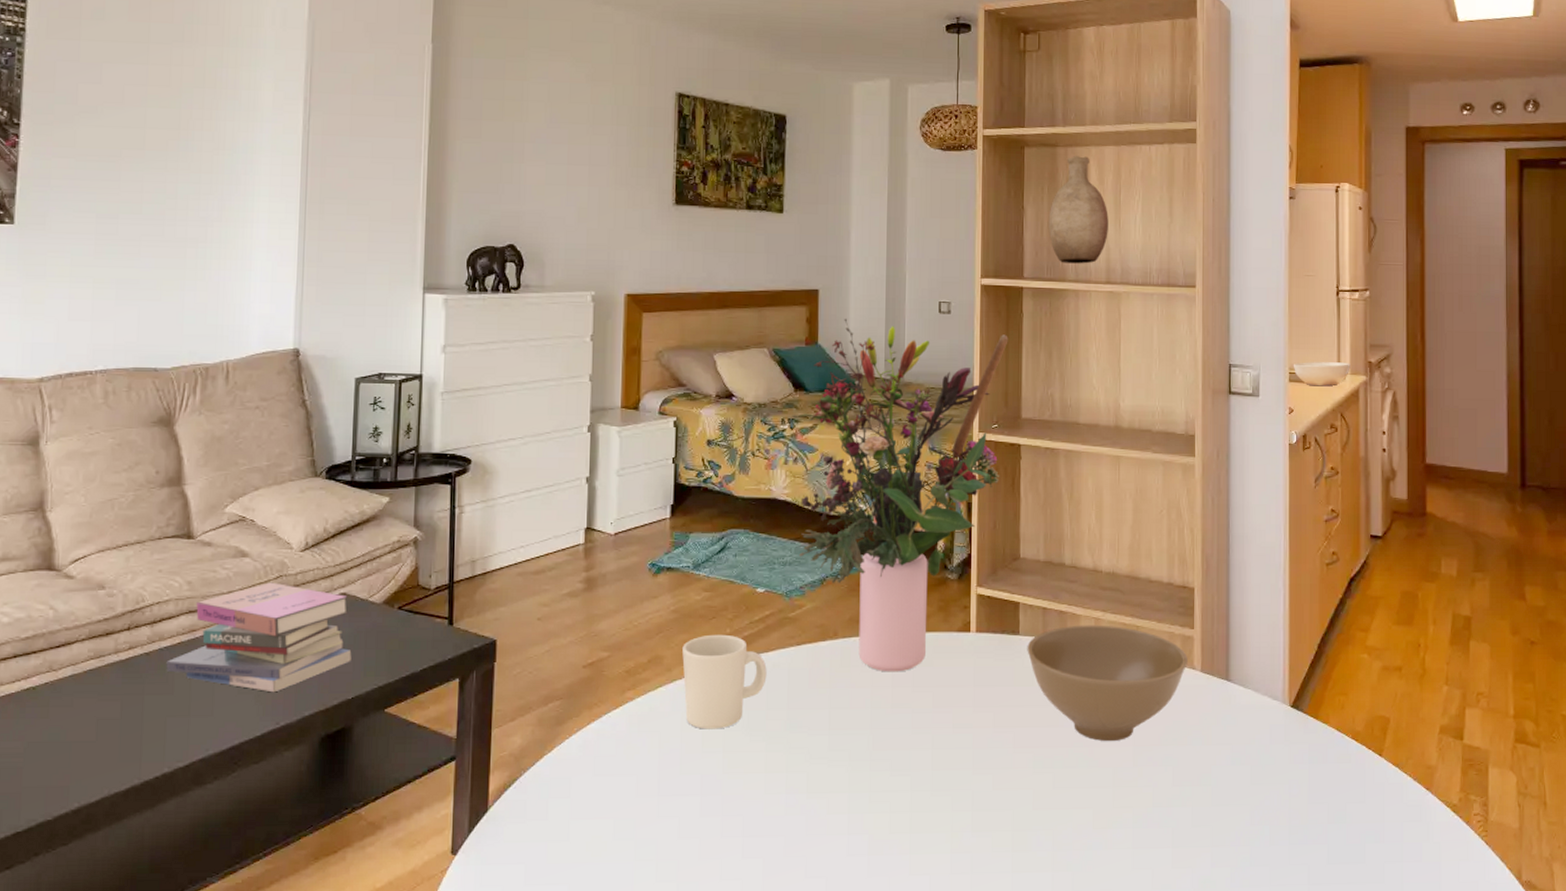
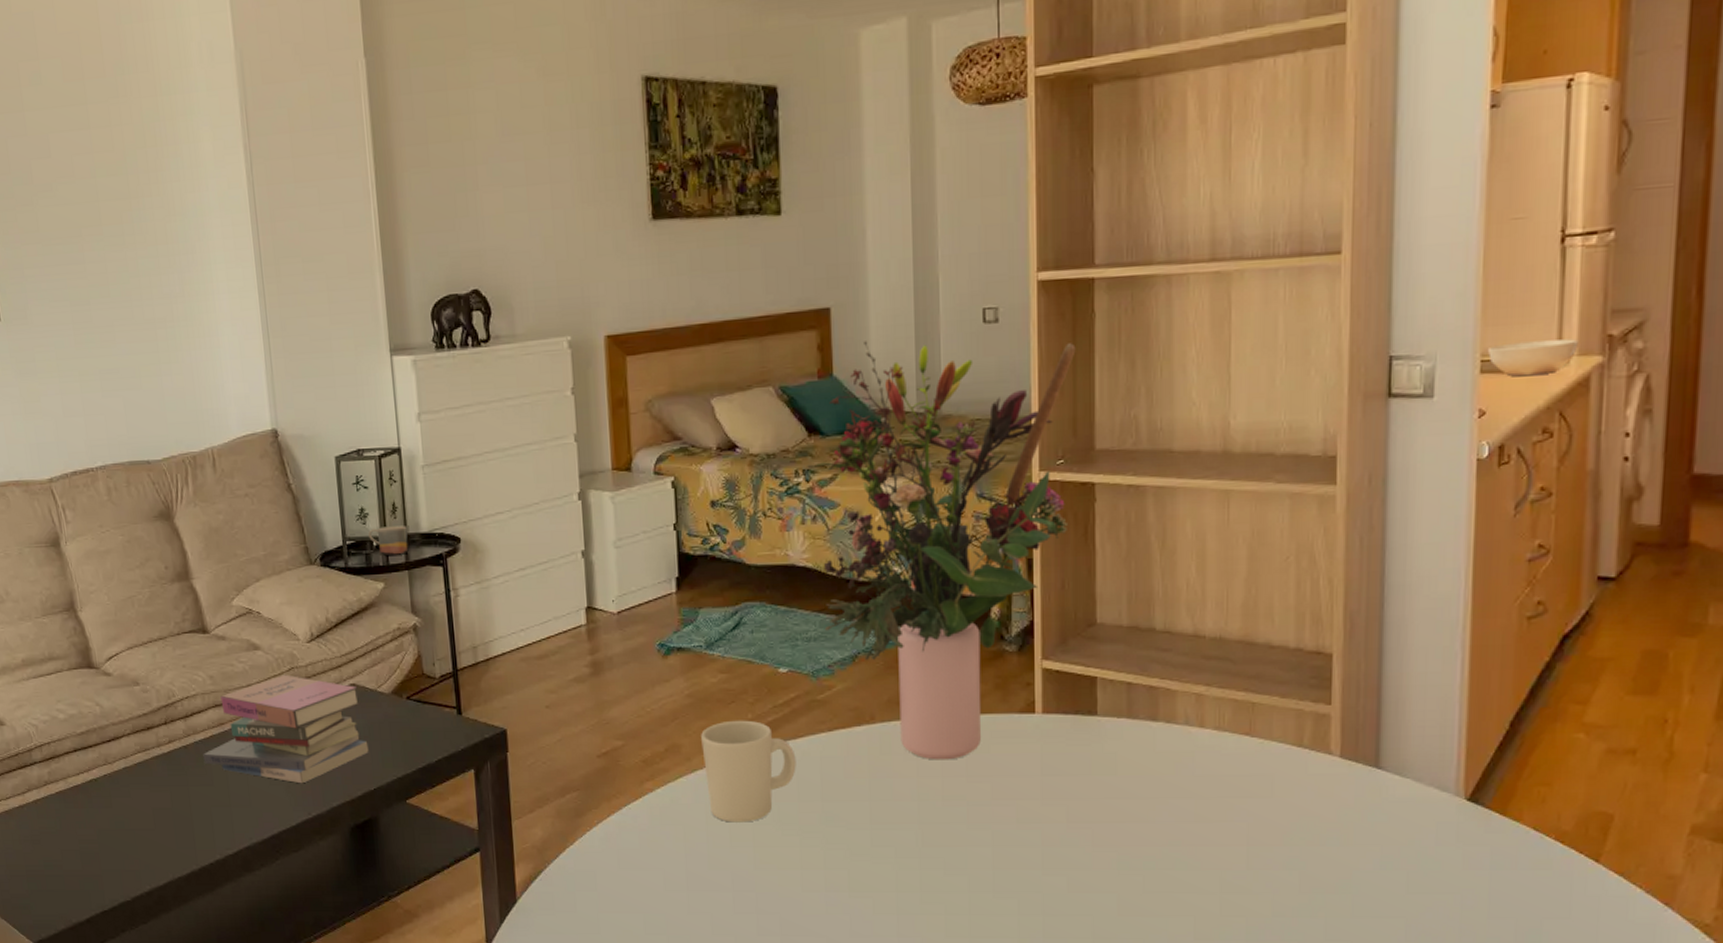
mug: none [380,445,419,472] -> present [369,526,409,556]
bowl: present [1027,625,1188,741] -> none [1107,702,1322,839]
decorative vase: present [1048,156,1108,264] -> none [1128,86,1214,240]

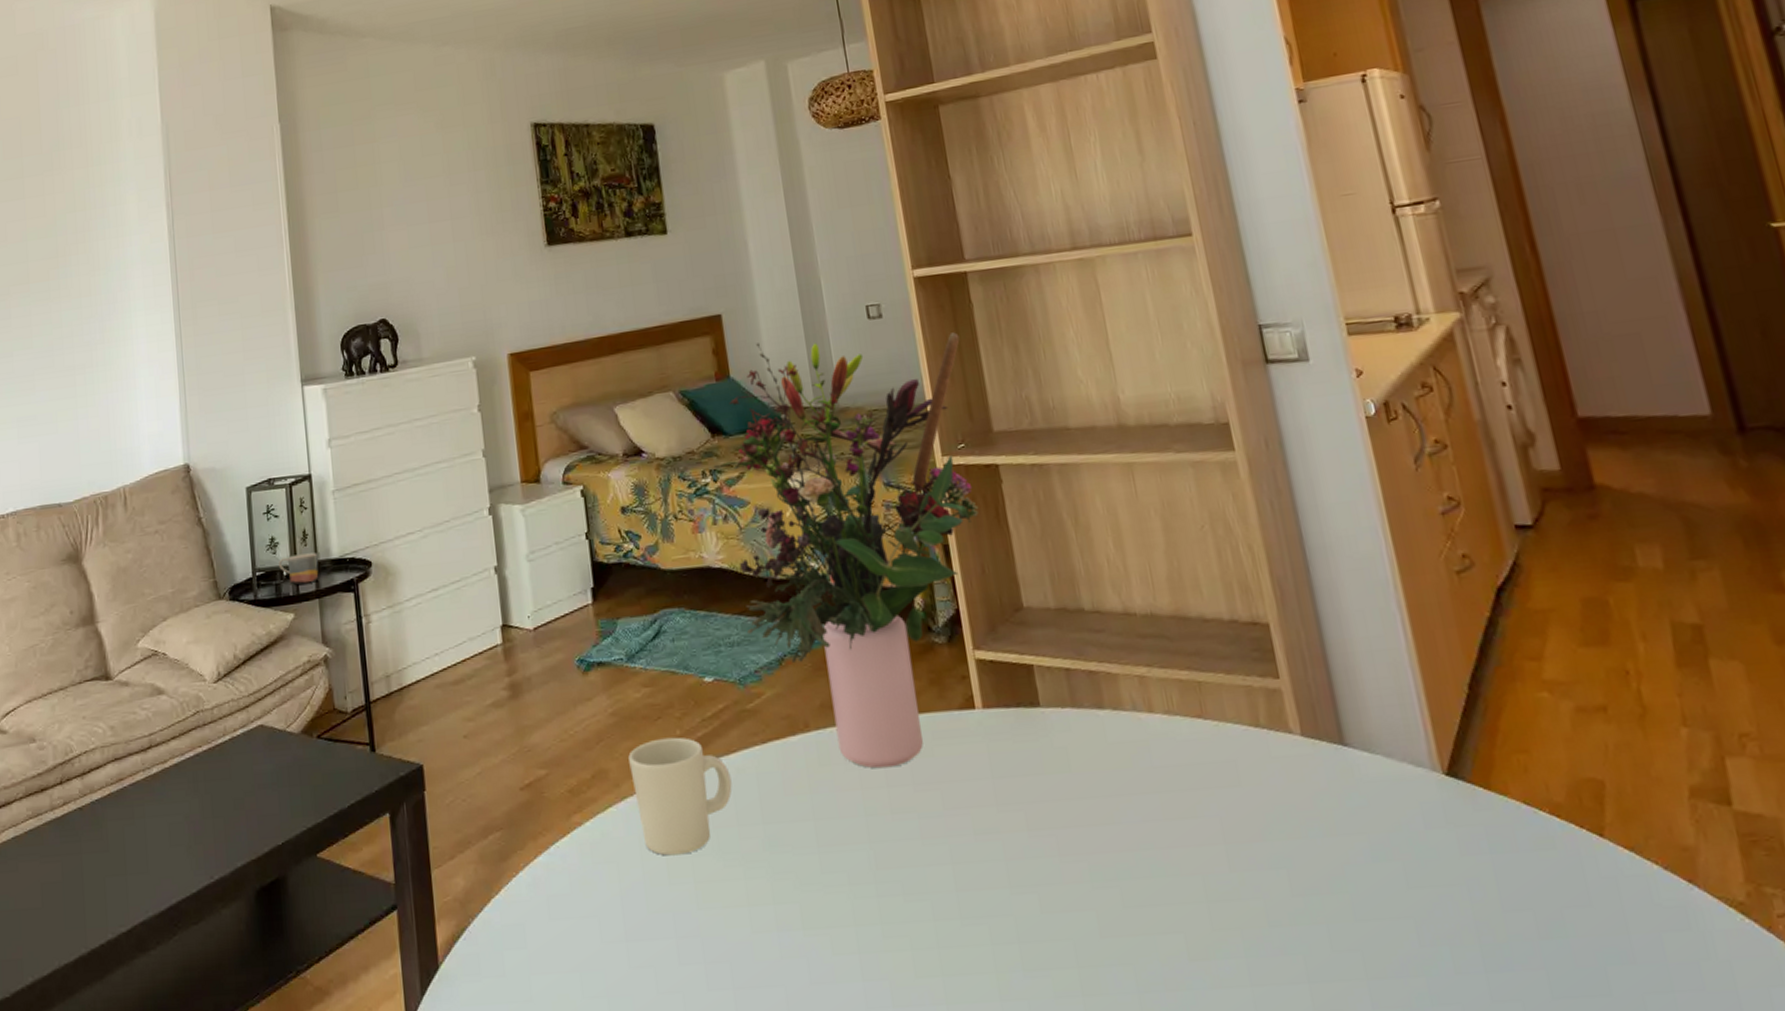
books: present [203,674,369,784] -> none [99,719,277,843]
bowl: present [1487,339,1579,377] -> none [1348,298,1435,336]

